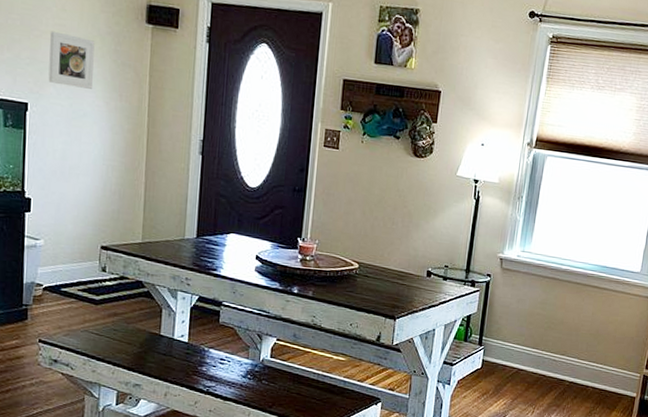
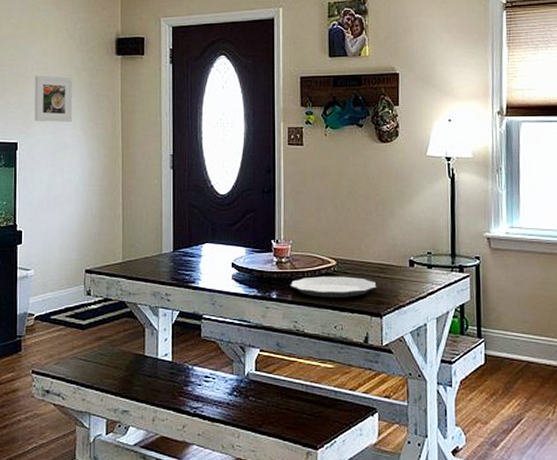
plate: none [311,276,394,299] -> present [290,276,377,297]

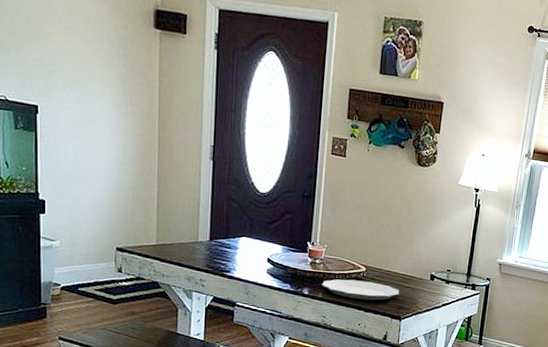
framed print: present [34,75,73,122] -> none [57,33,103,93]

